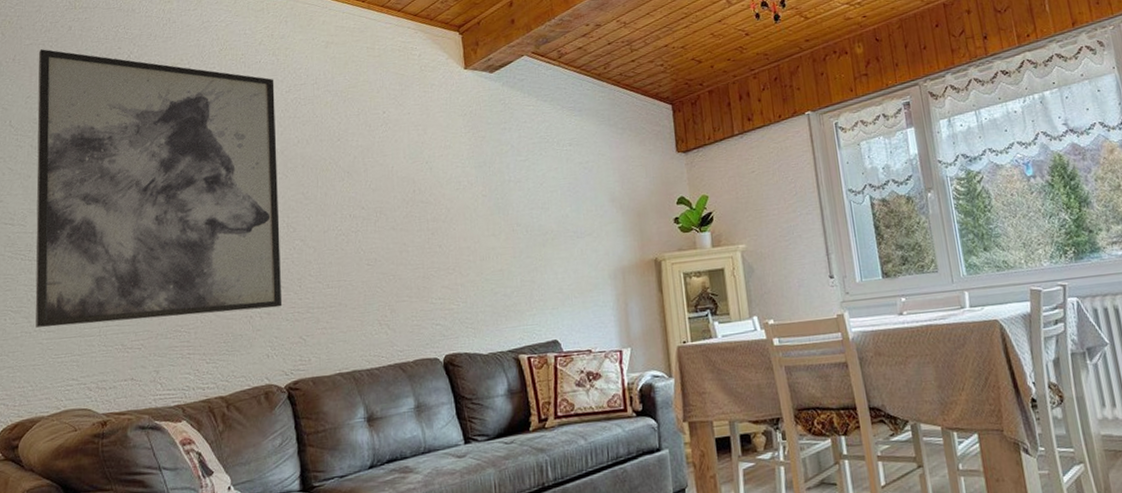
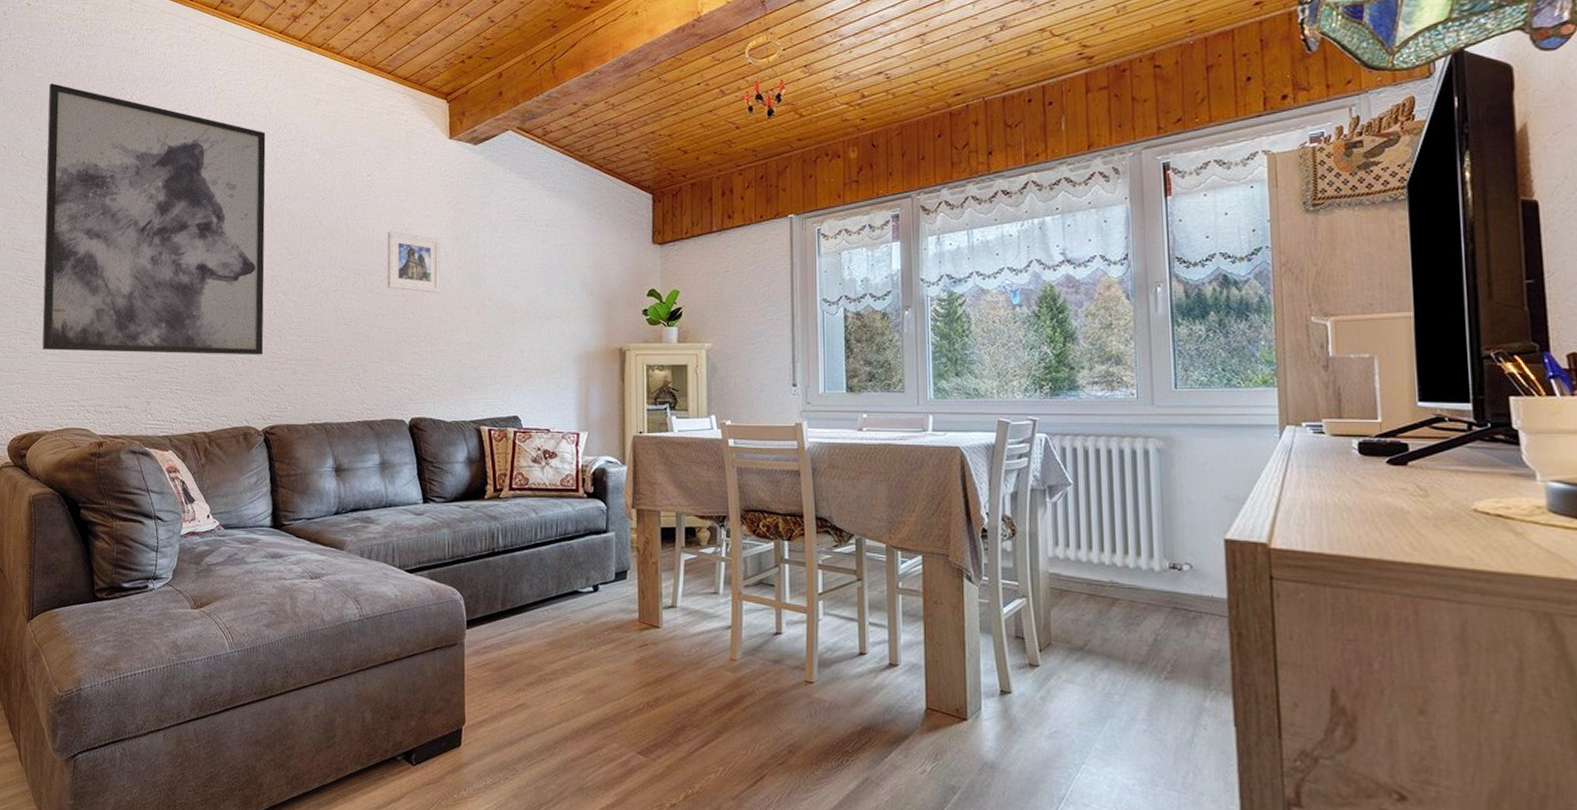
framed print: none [407,165,466,224] -> present [387,231,441,293]

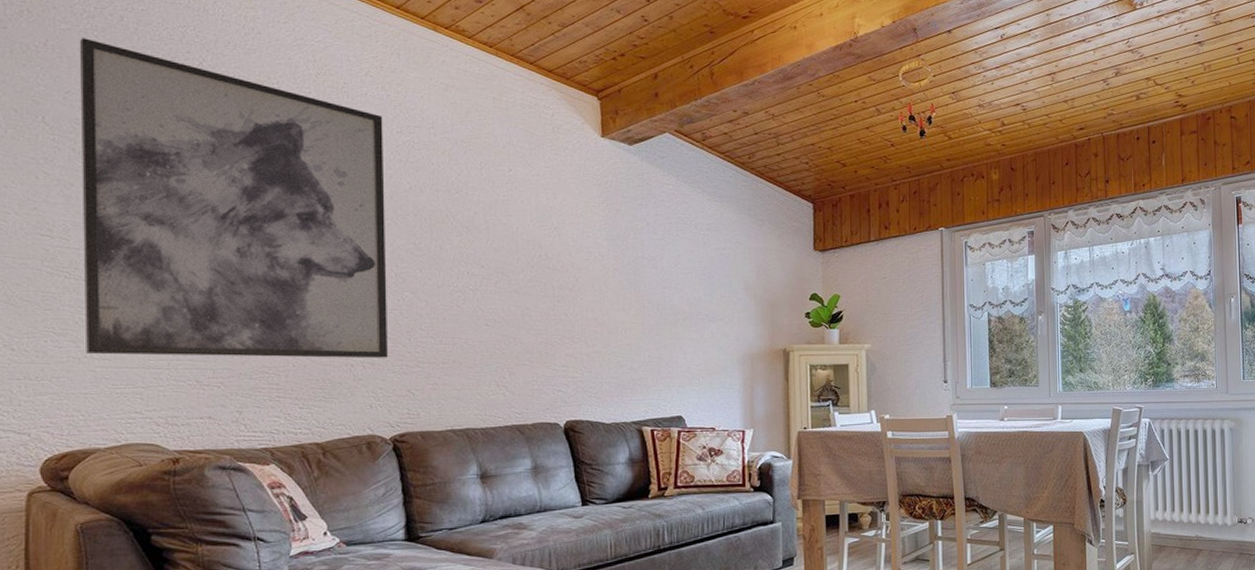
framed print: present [387,231,441,293] -> none [534,229,595,294]

